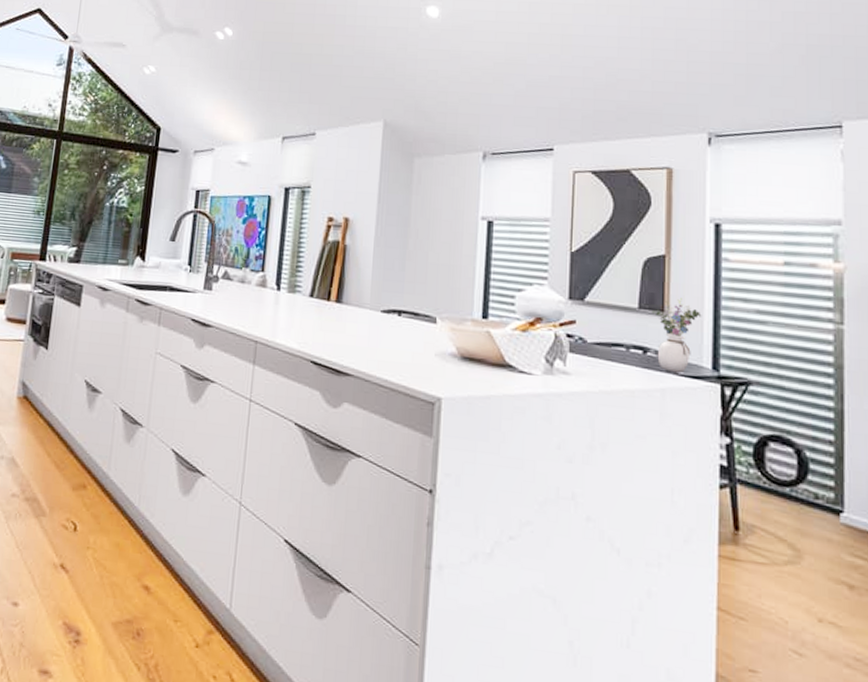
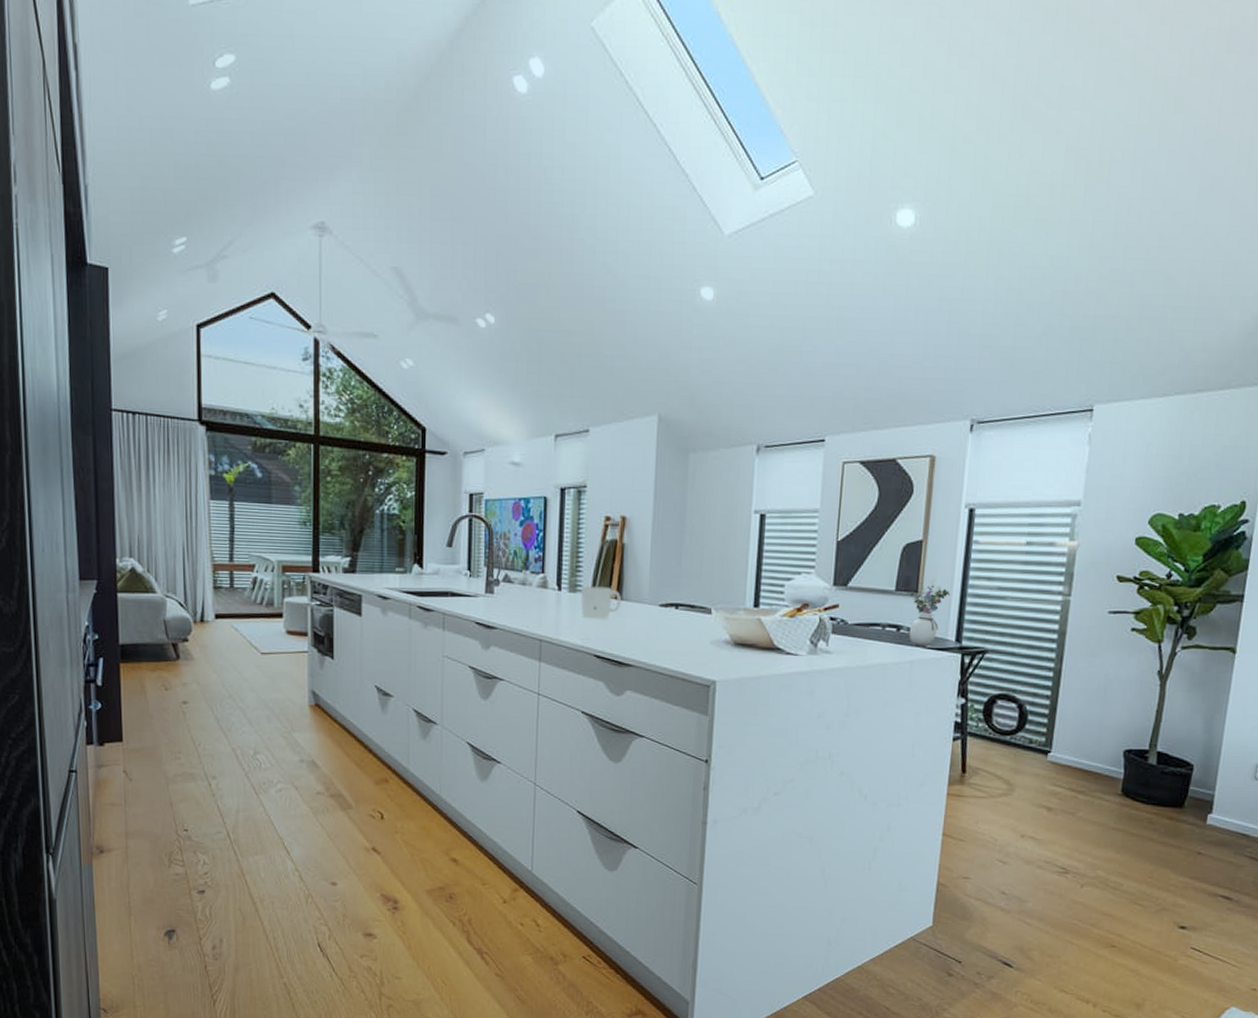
mug: none [299,287,342,323] -> present [581,586,622,619]

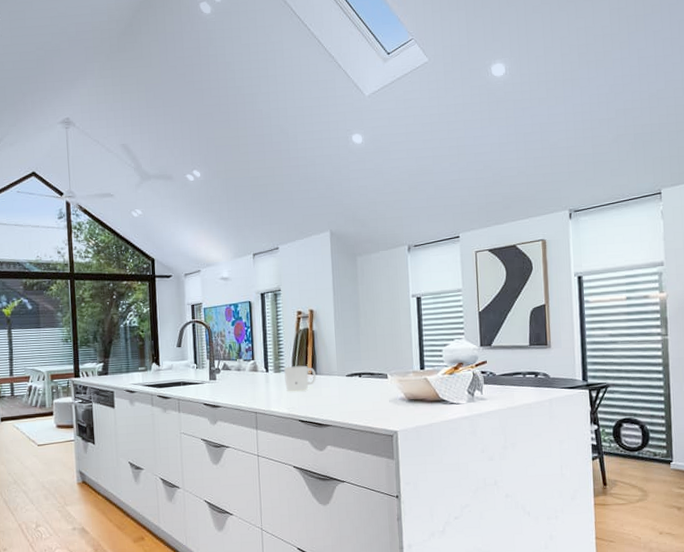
bouquet: present [907,579,951,647] -> none [538,334,573,387]

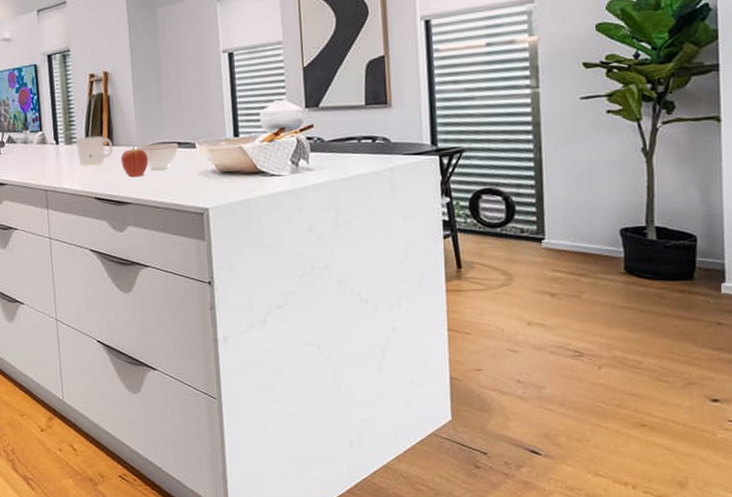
fruit: none [322,376,347,403] -> present [120,147,149,178]
bowl: none [336,373,373,398] -> present [136,142,179,171]

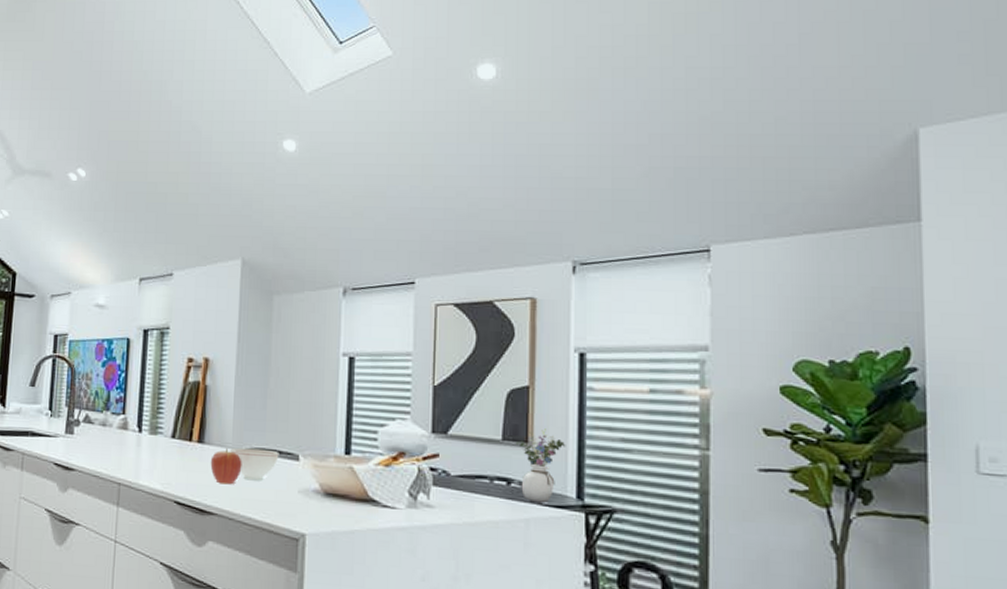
mug: present [76,135,114,166] -> none [161,428,204,464]
bouquet: none [376,90,419,154] -> present [515,429,566,504]

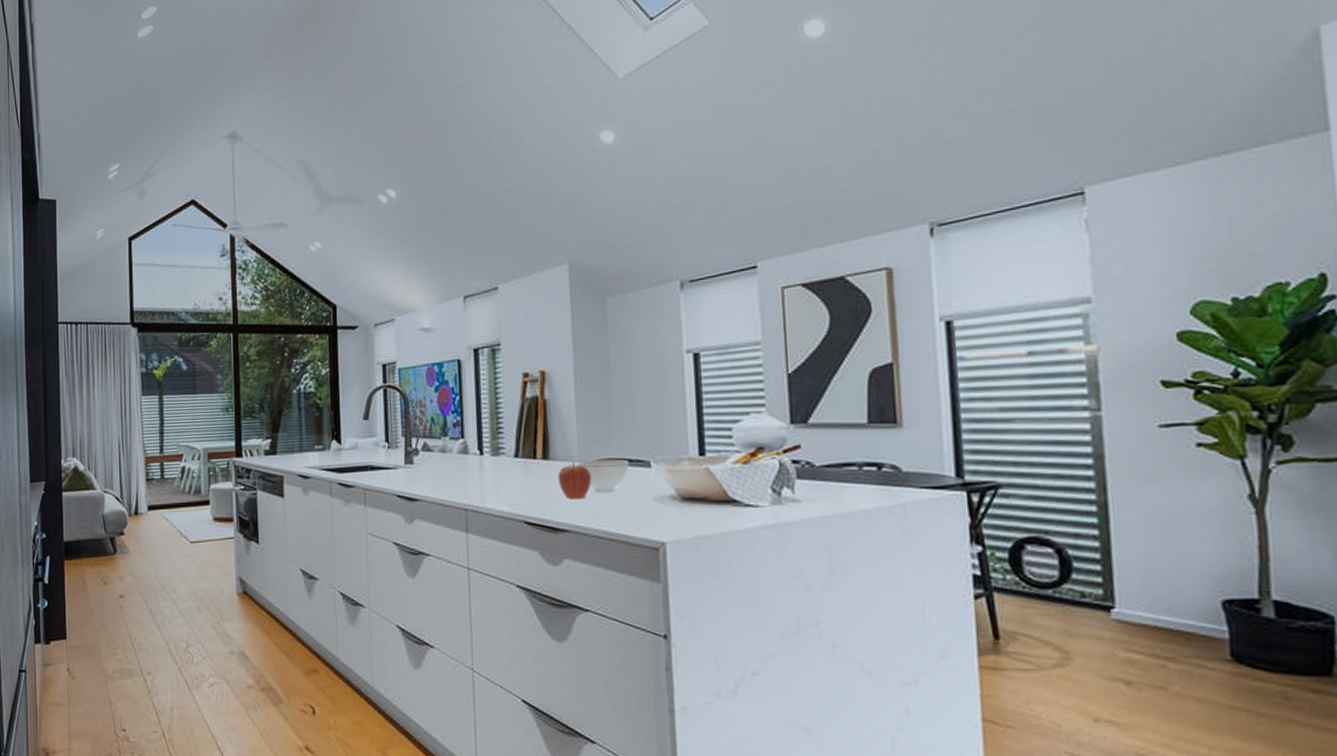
bouquet: present [515,429,566,504] -> none [883,406,940,486]

